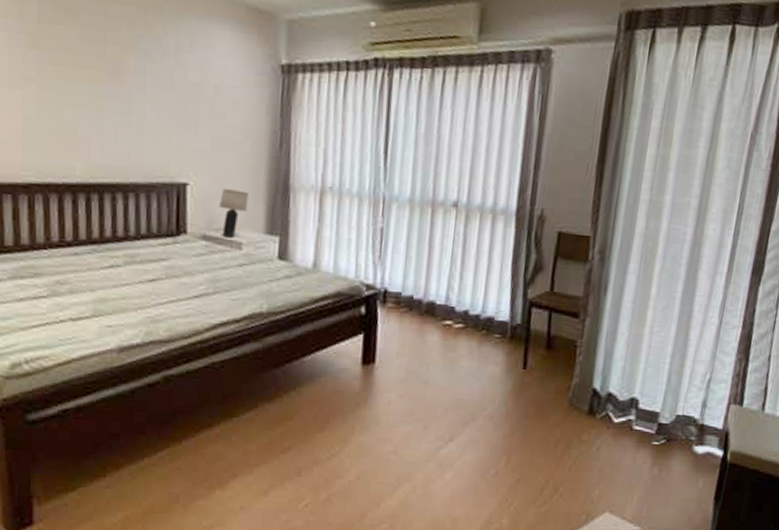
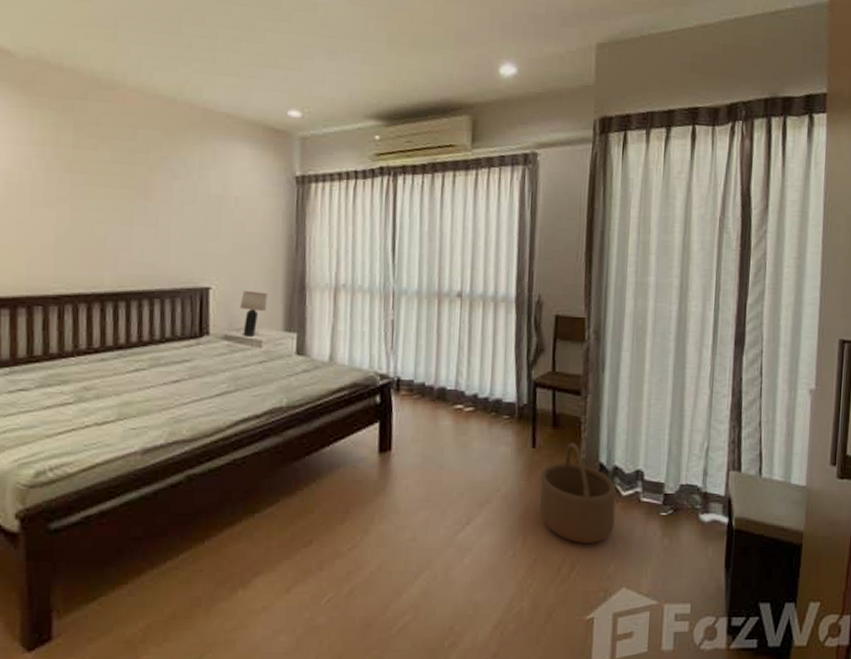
basket: none [526,365,609,468] -> present [539,442,617,543]

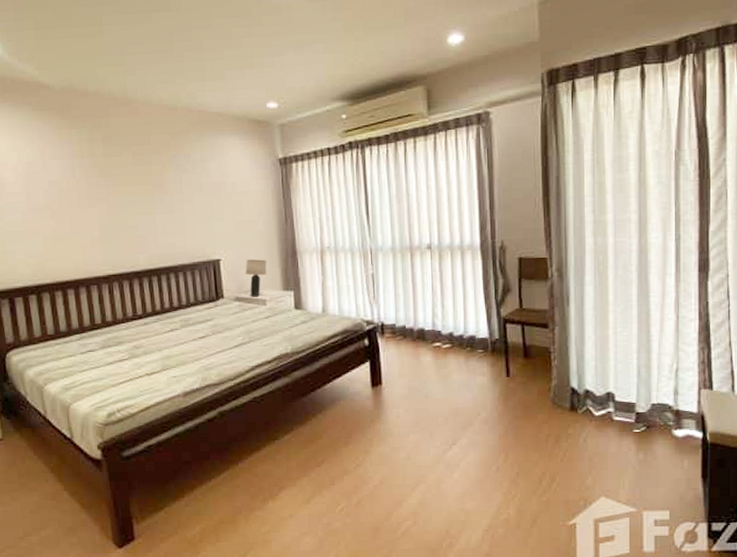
basket: present [539,442,617,543] -> none [516,370,589,459]

